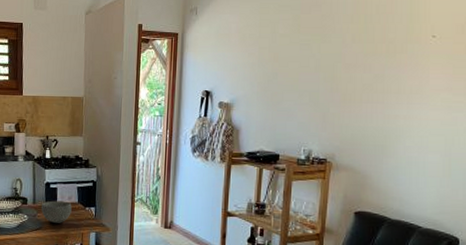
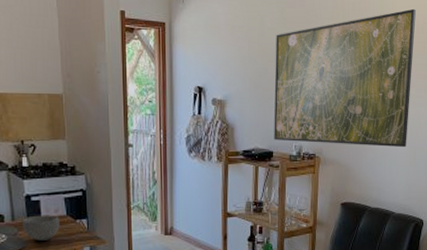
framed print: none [281,8,456,157] -> present [274,8,417,148]

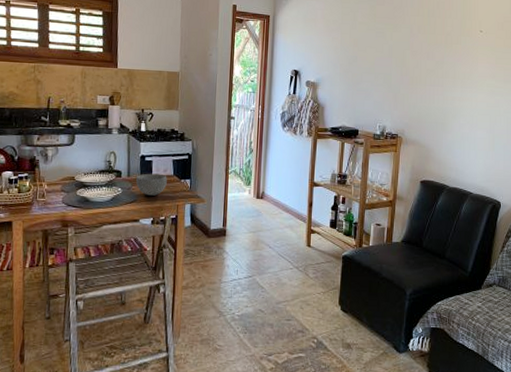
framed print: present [274,8,417,148] -> none [360,8,498,133]

